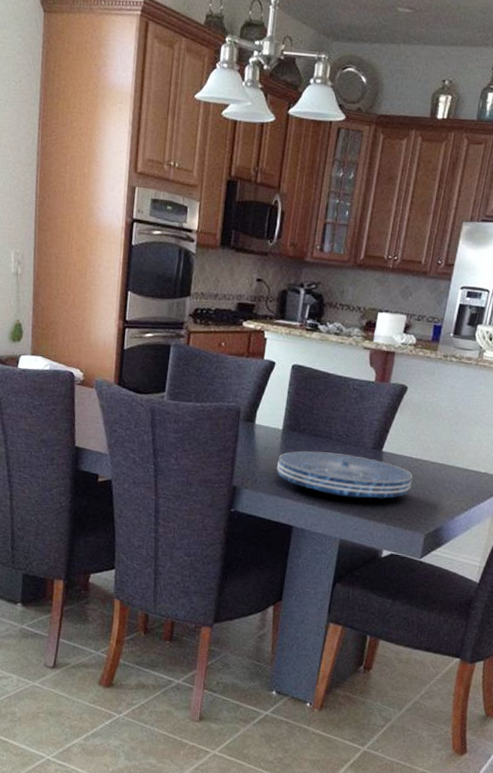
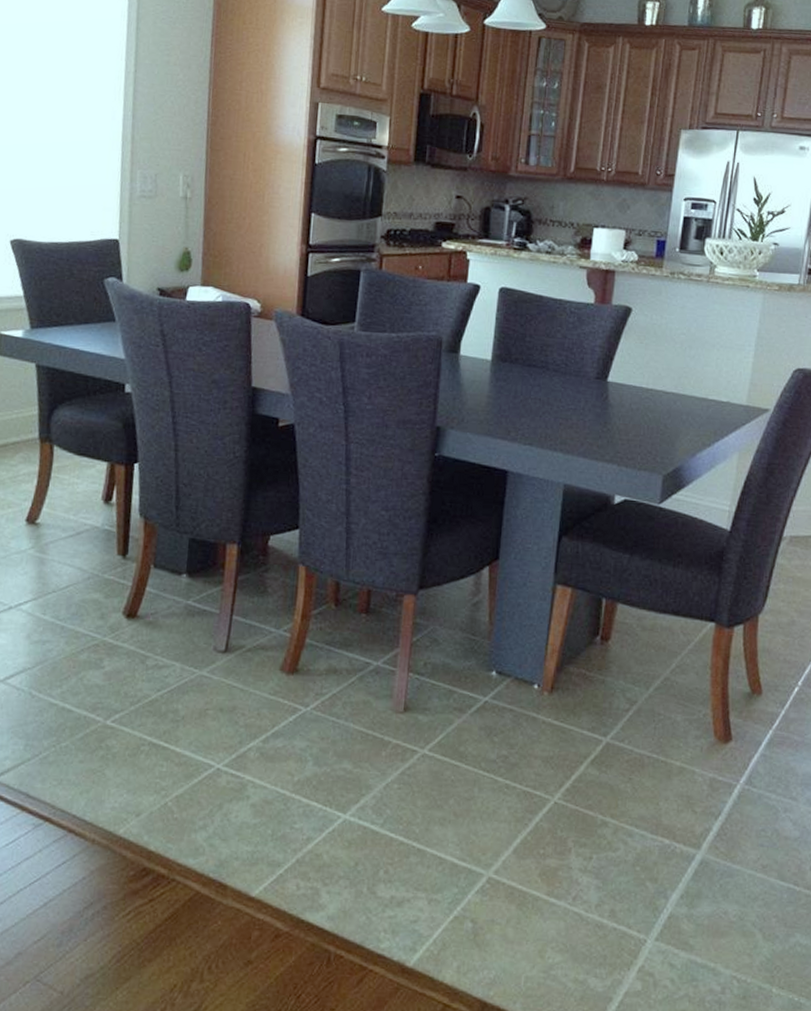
placemat: present [276,451,412,499] -> none [486,383,644,436]

